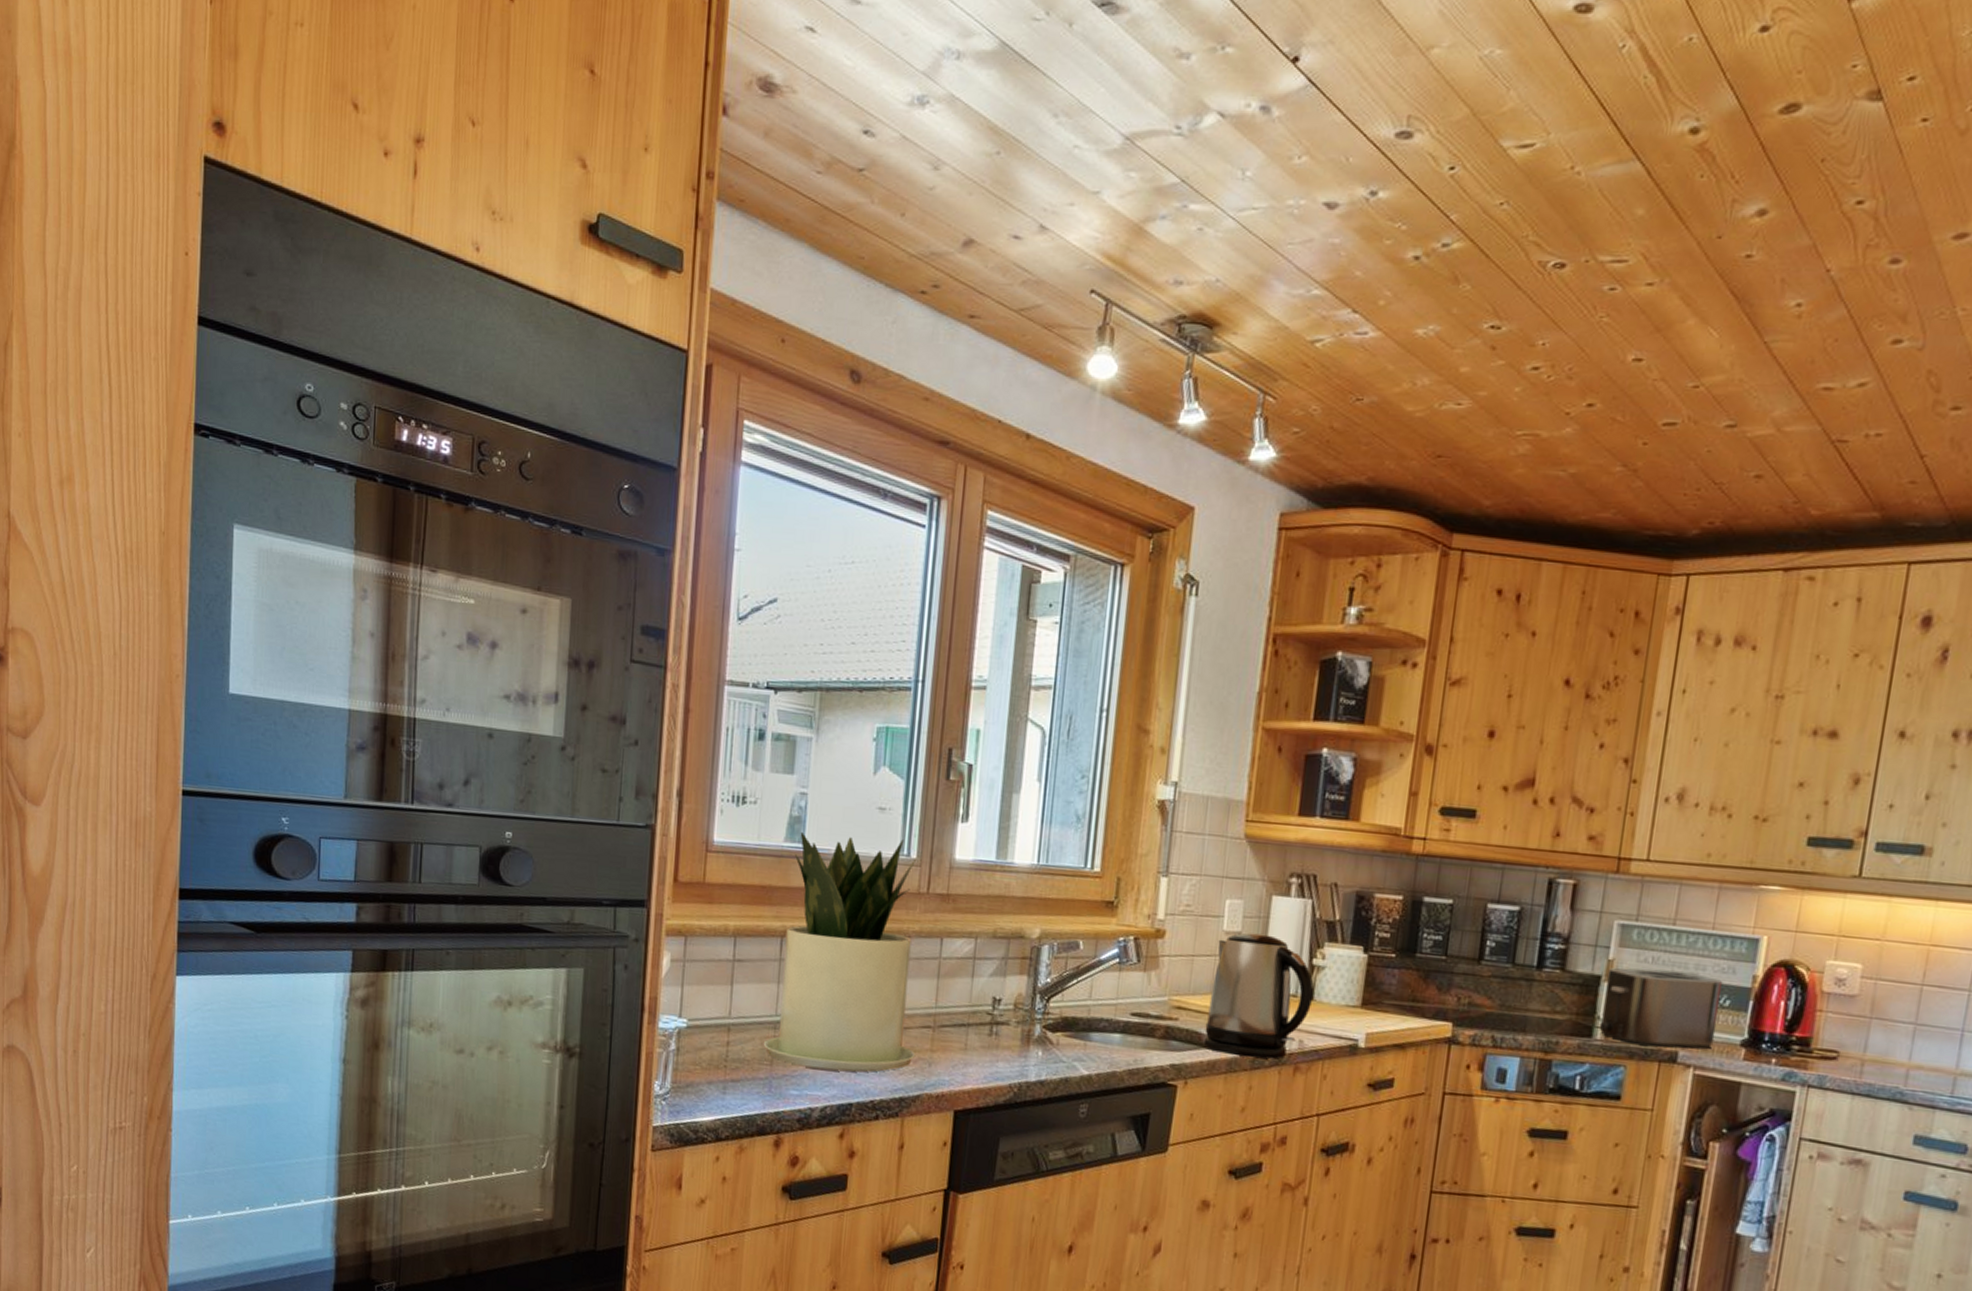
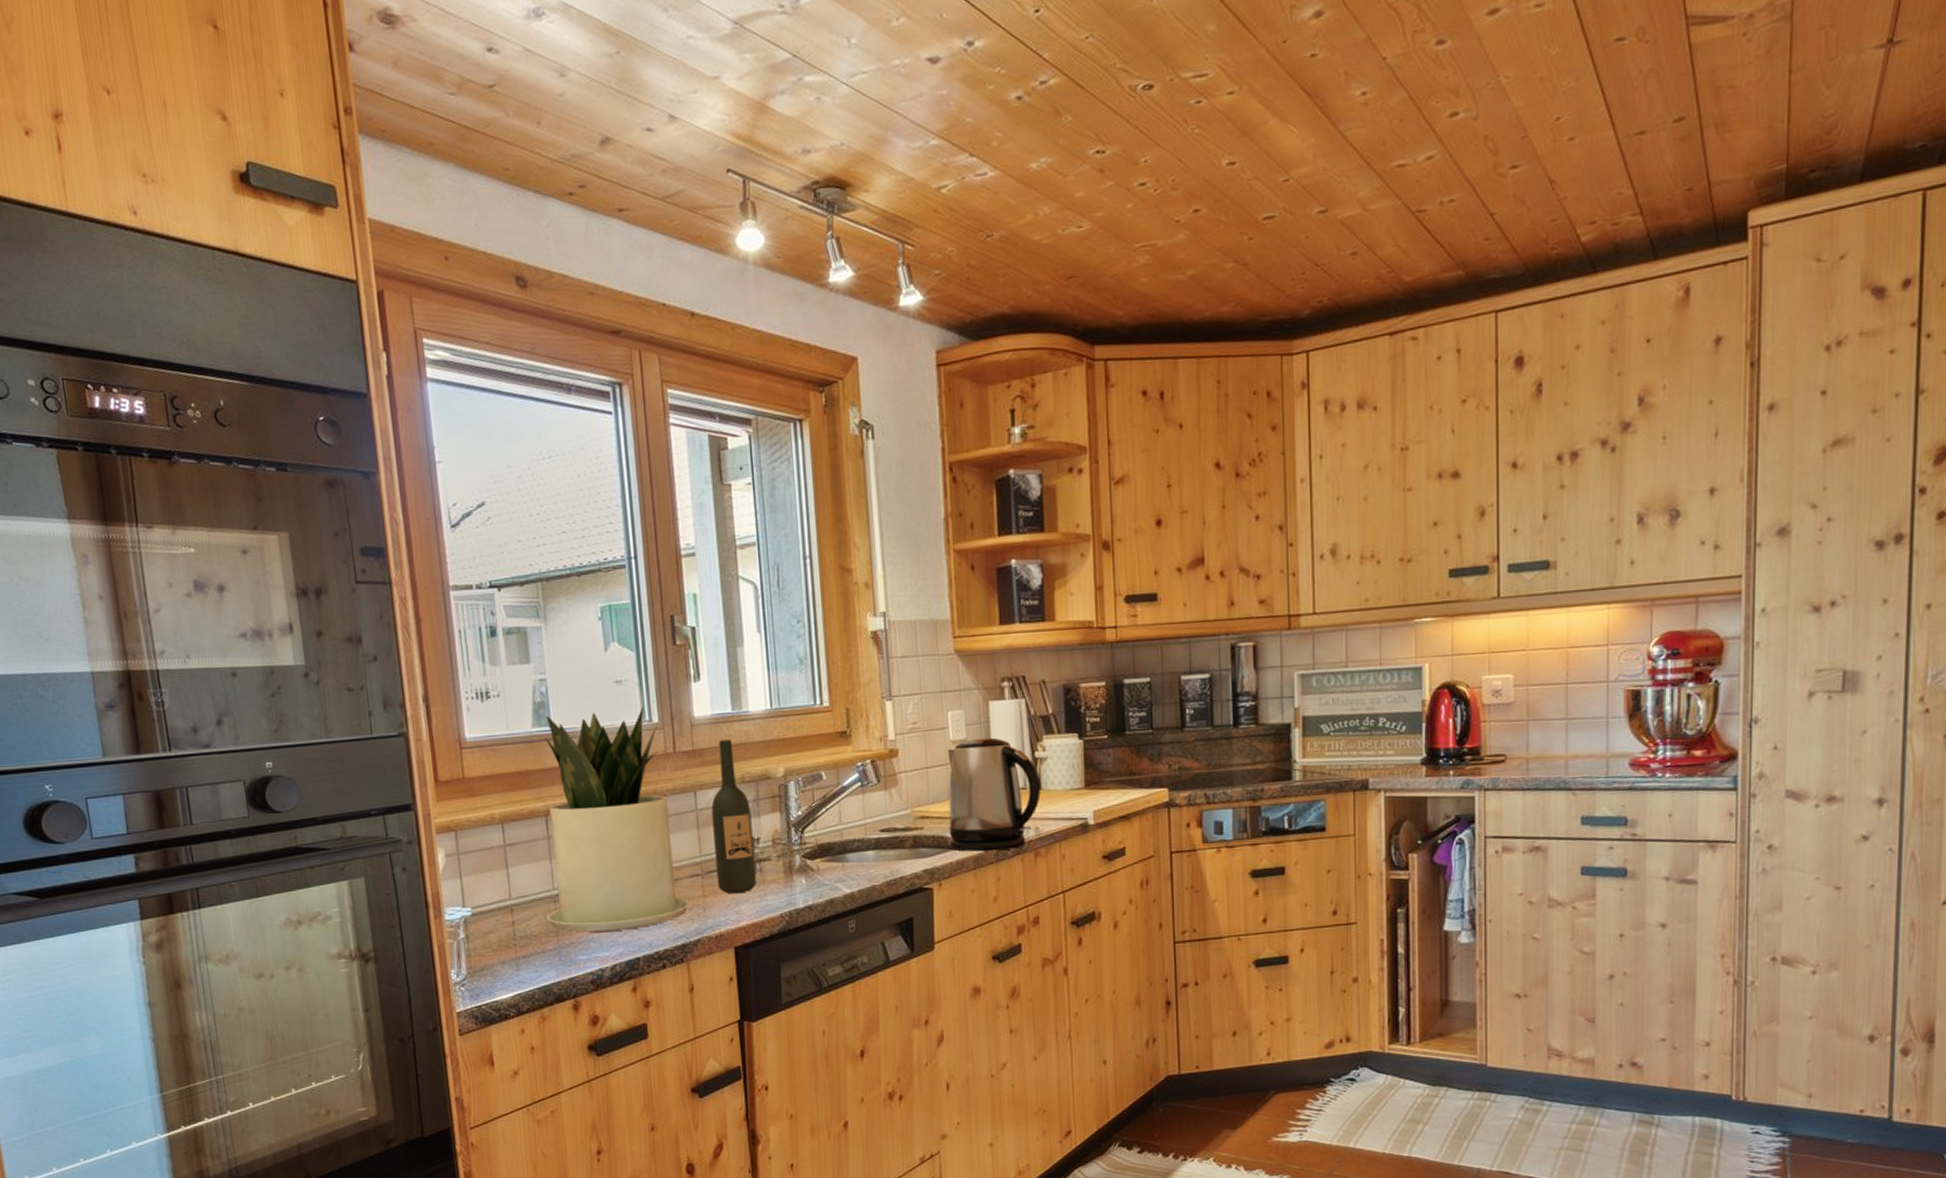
wine bottle: none [948,888,998,1054] -> present [711,740,756,894]
toaster: present [1599,967,1723,1049] -> none [1296,707,1398,780]

